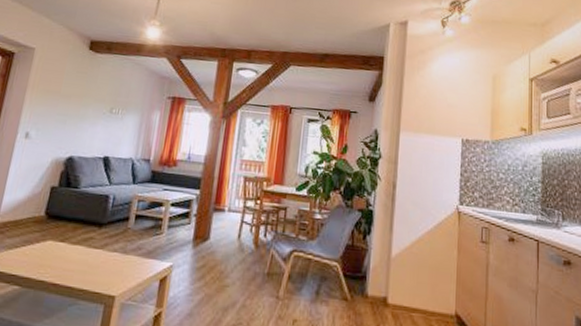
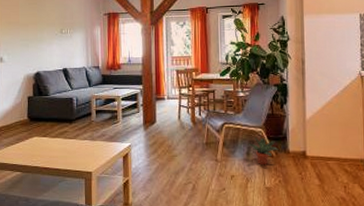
potted plant: none [318,272,355,311] -> present [248,137,279,166]

